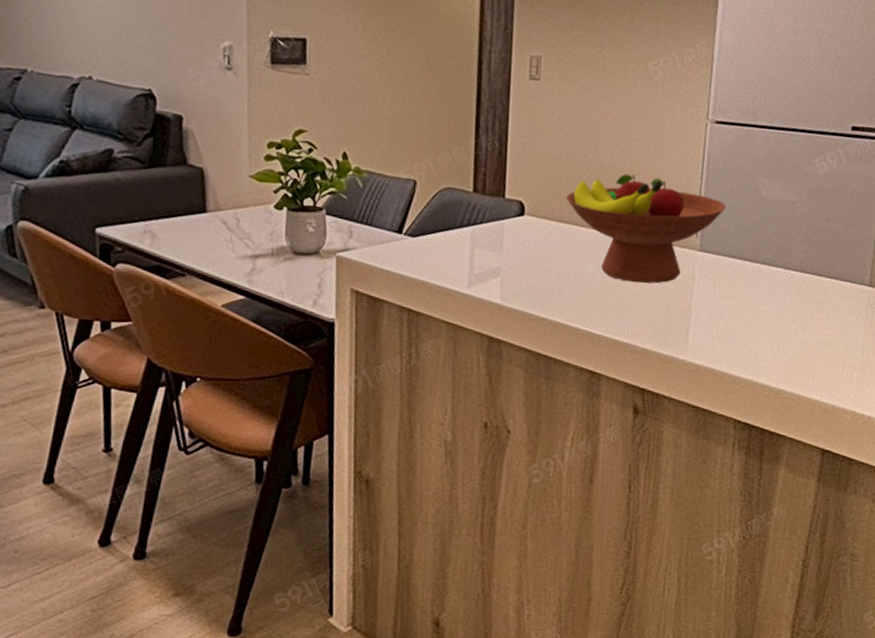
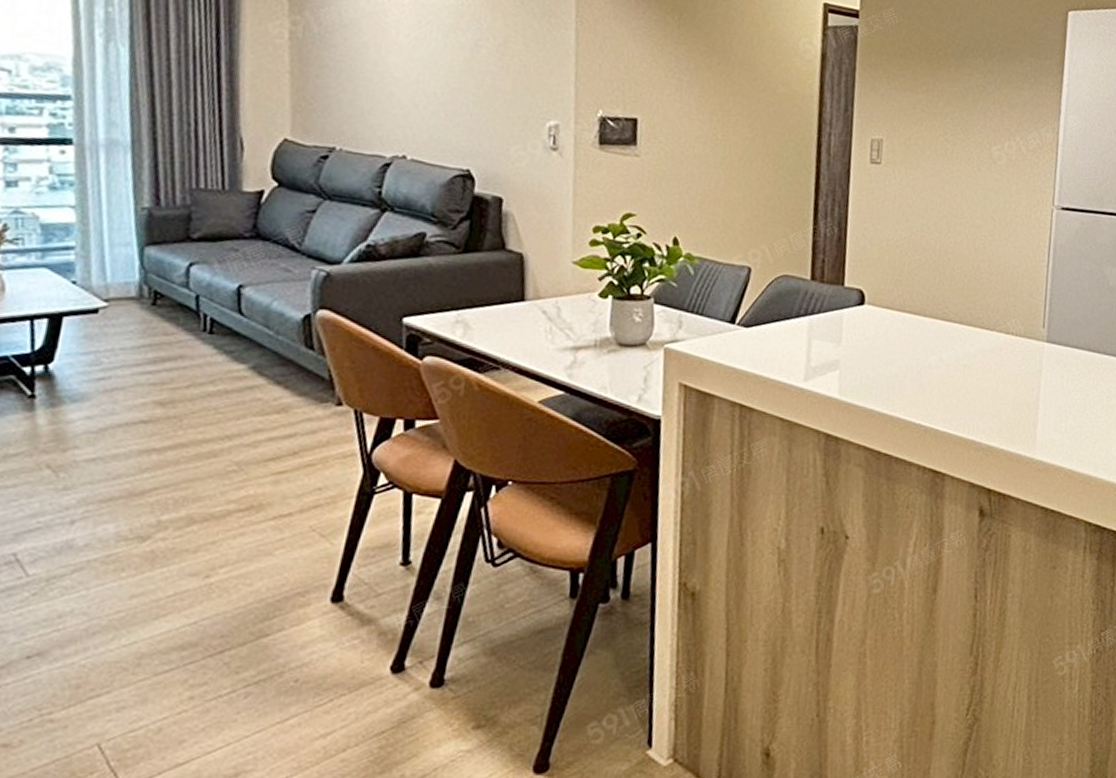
fruit bowl: present [566,174,726,284] -> none [908,261,1074,377]

